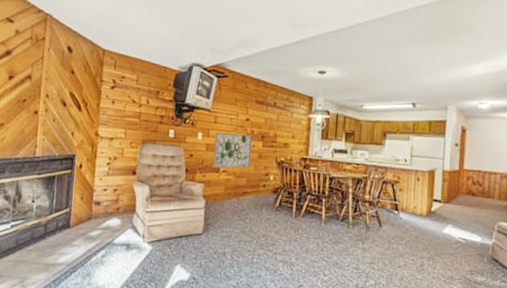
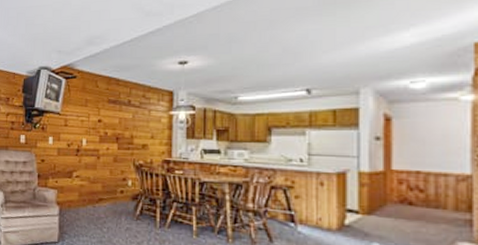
wall art: present [212,132,253,169] -> none [65,136,106,174]

